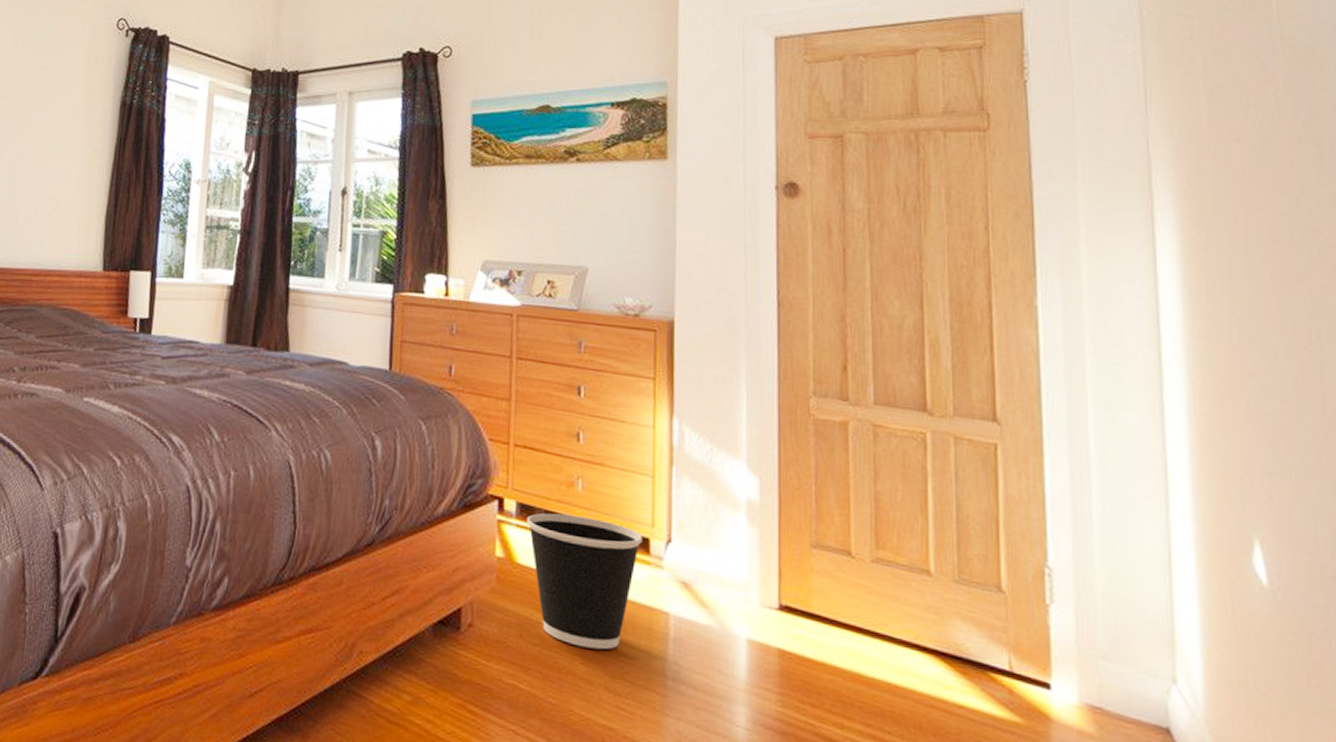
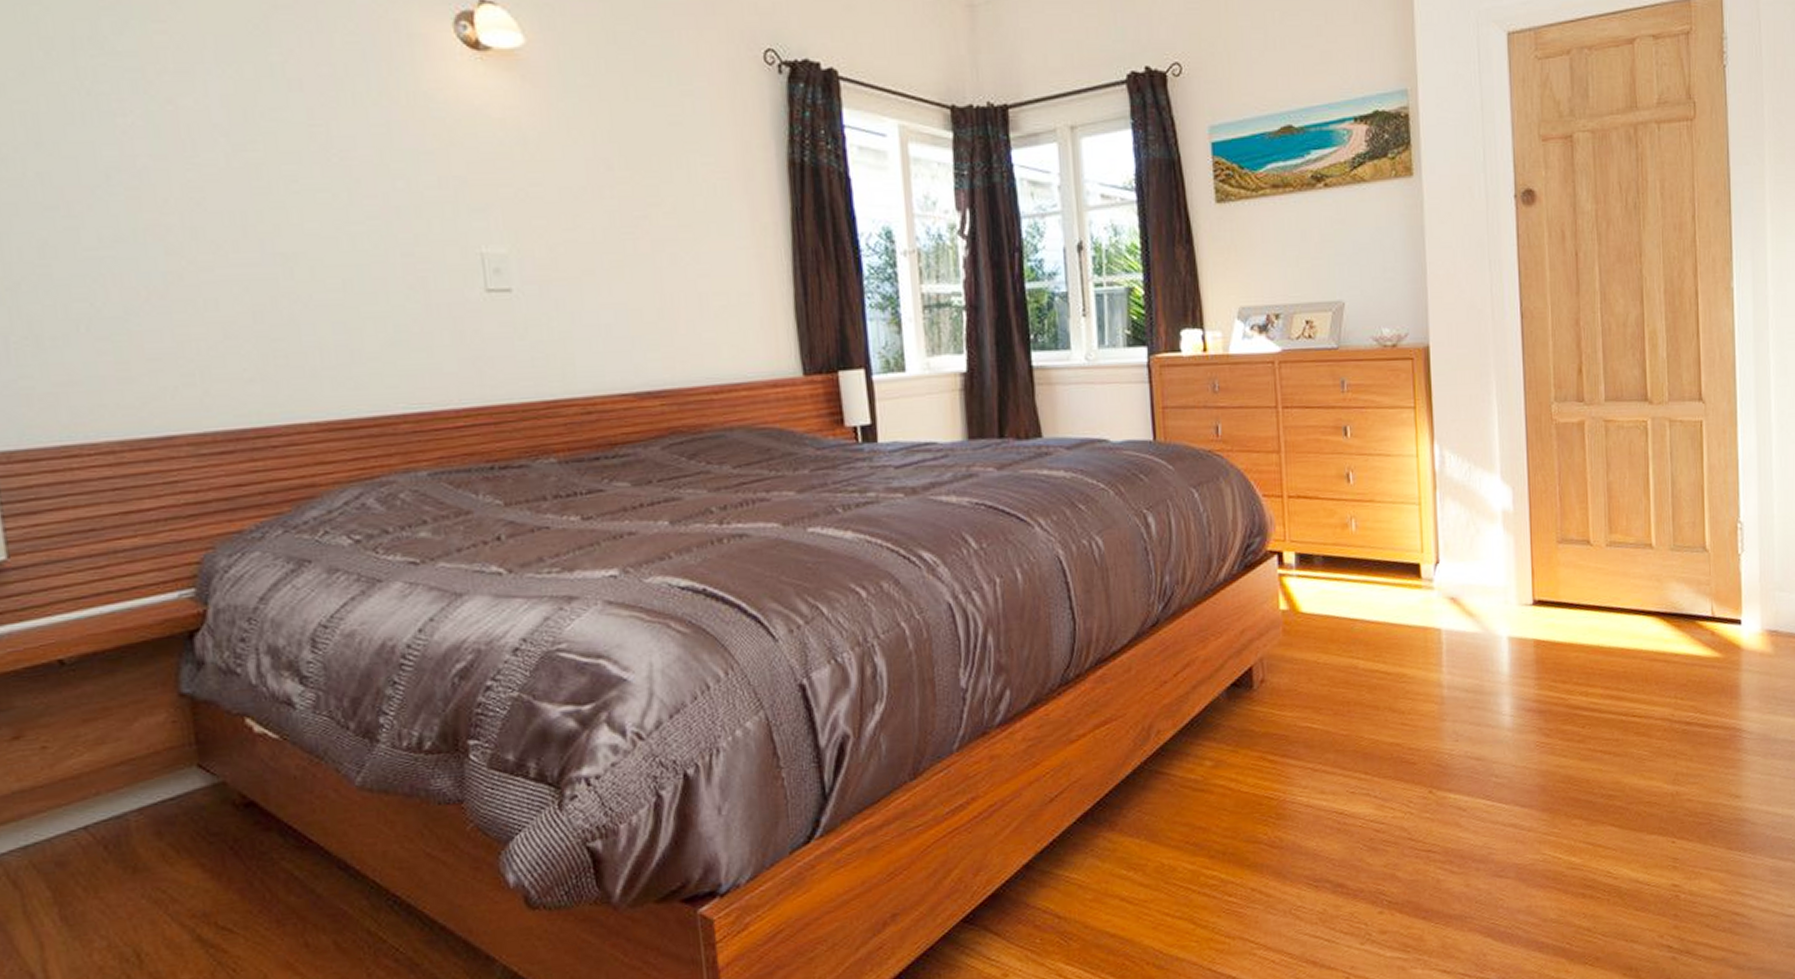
wastebasket: present [527,513,642,650] -> none [1307,554,1414,678]

